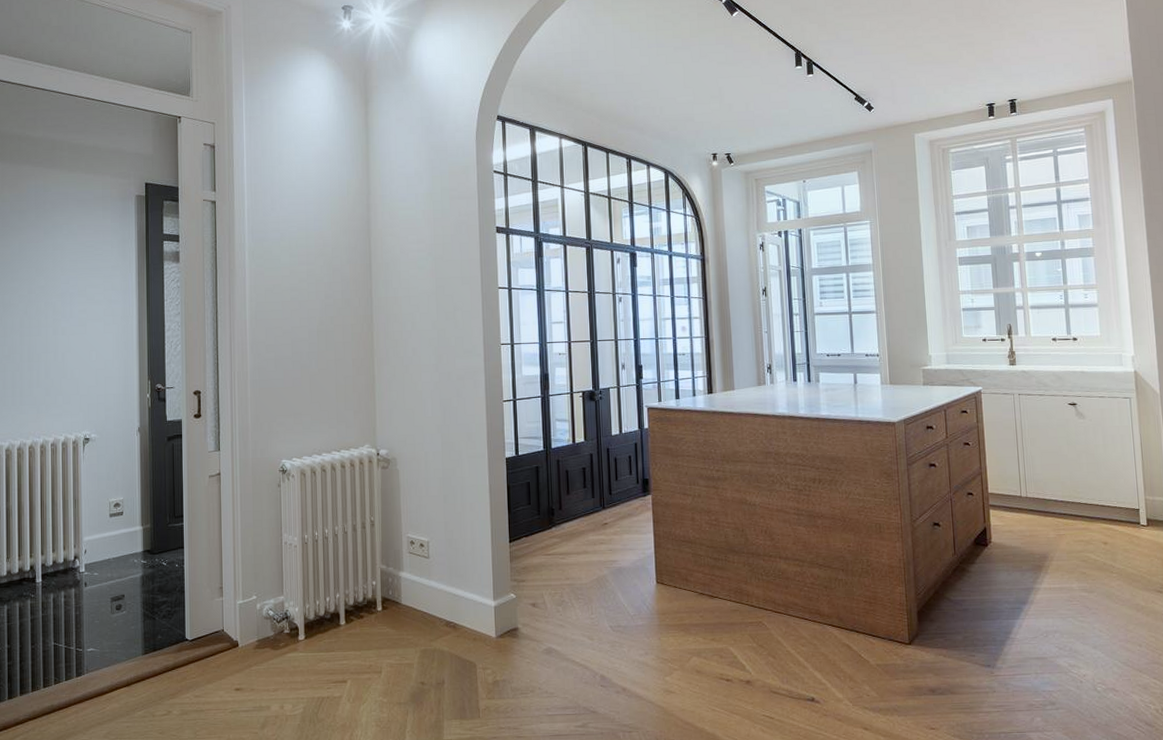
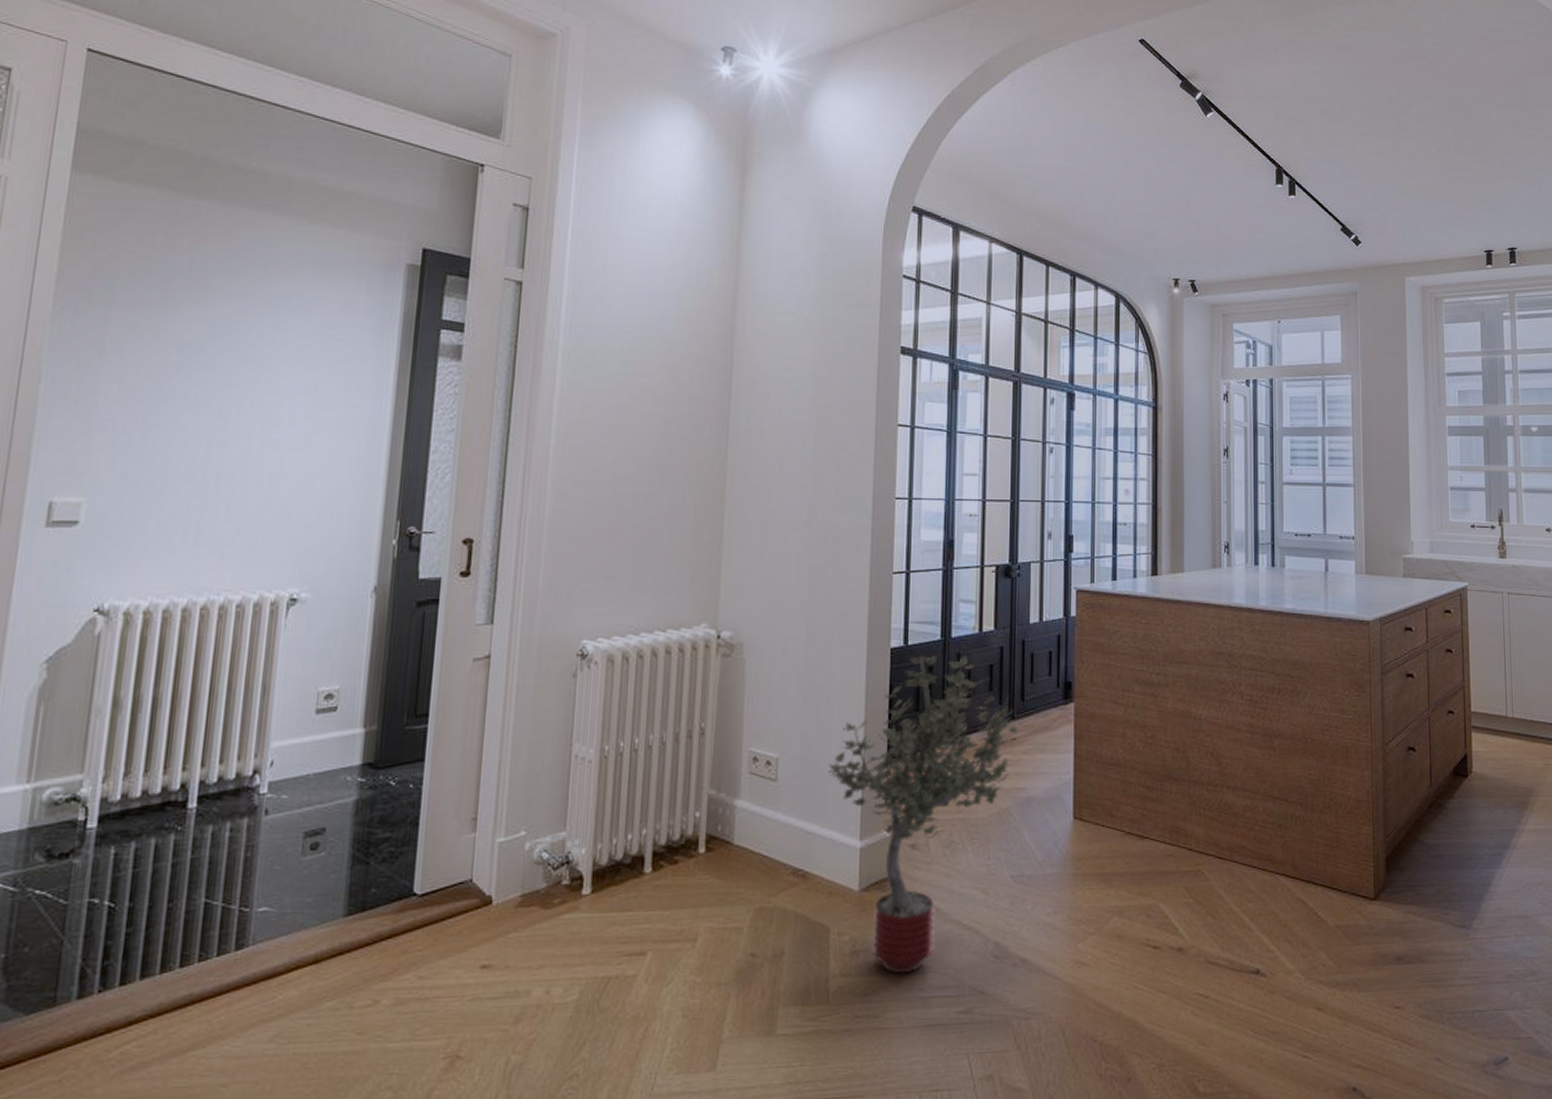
potted tree: none [466,461,609,698] -> present [828,654,1019,974]

